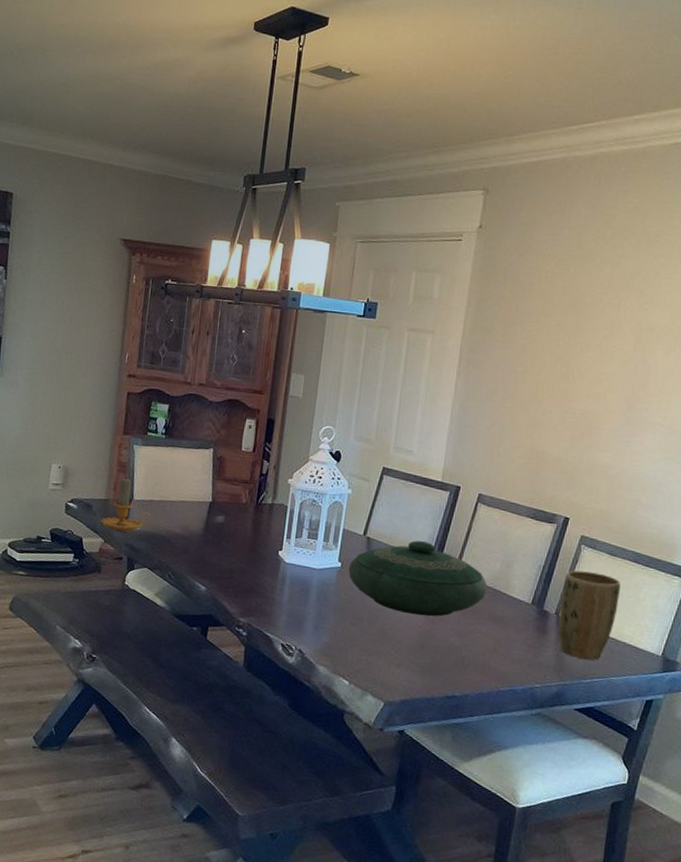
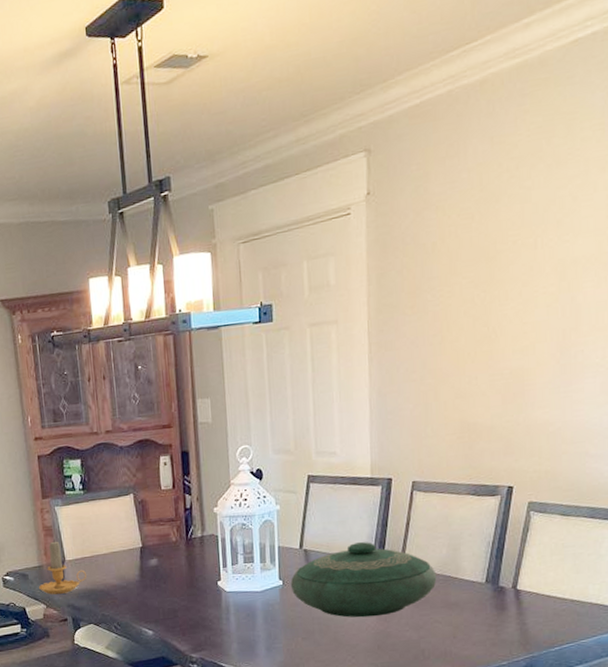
plant pot: present [558,570,621,660] -> none [515,536,579,628]

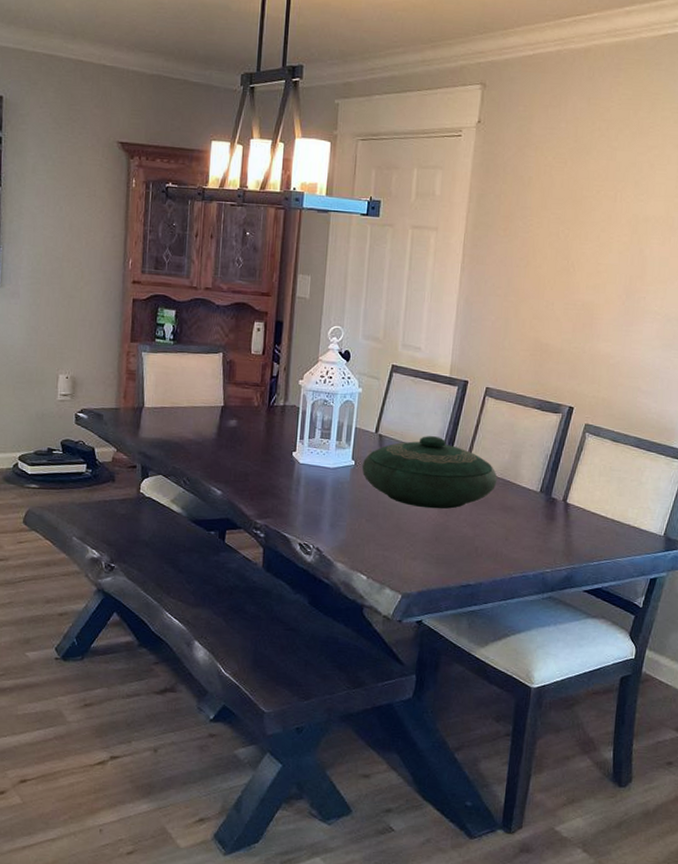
candle: present [38,540,87,595] -> none [111,385,163,441]

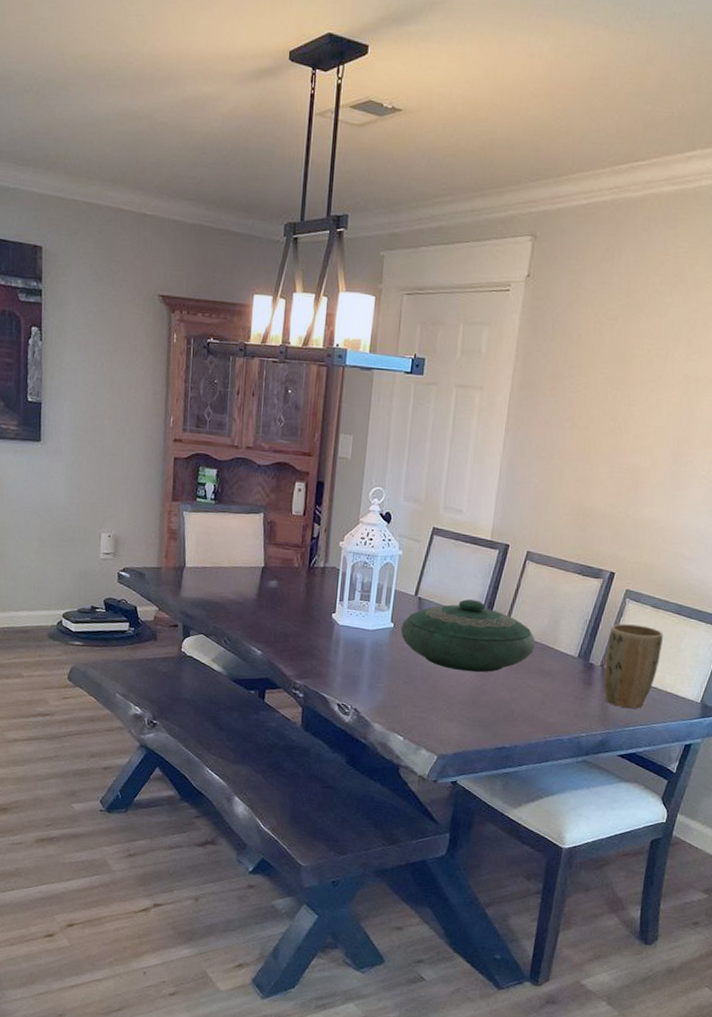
plant pot: none [565,458,624,543] -> present [603,623,663,709]

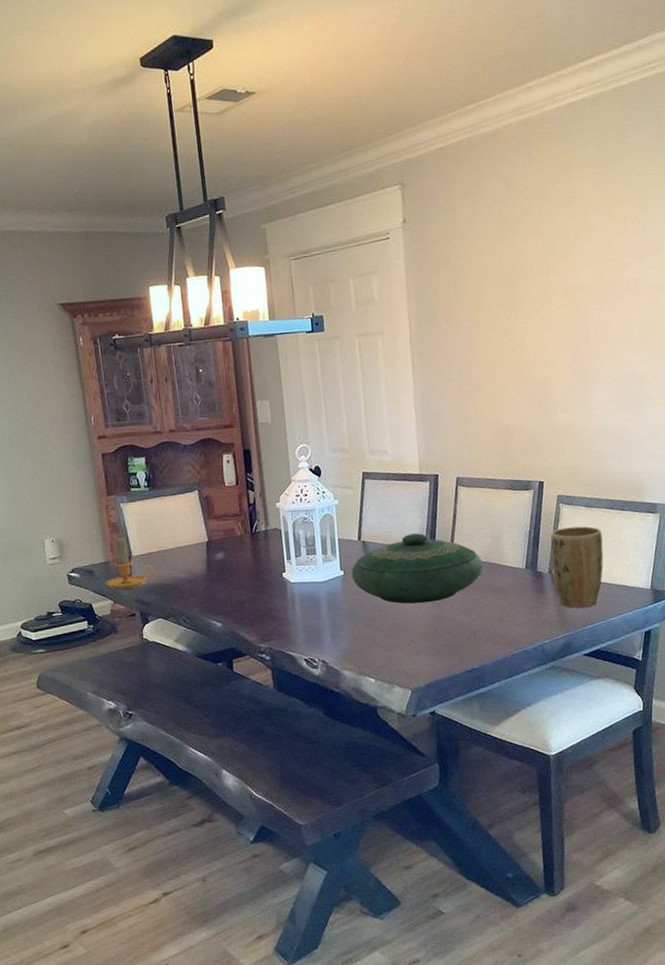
candle: none [153,544,204,600] -> present [105,536,154,590]

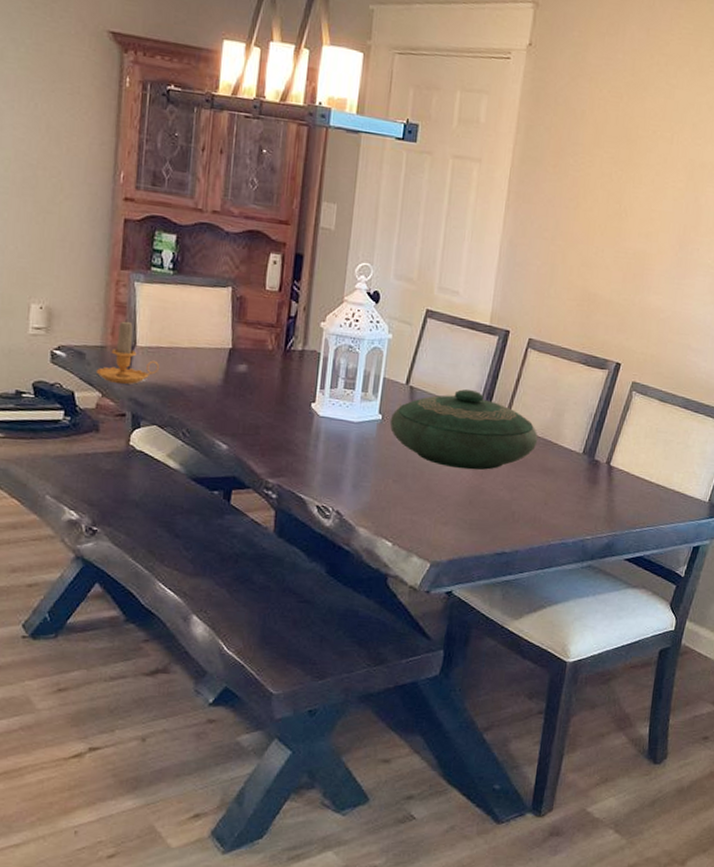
plant pot: present [550,526,604,608] -> none [609,418,671,509]

